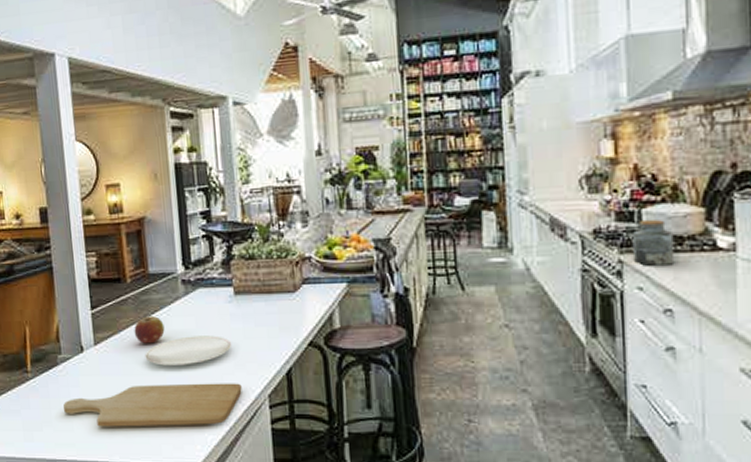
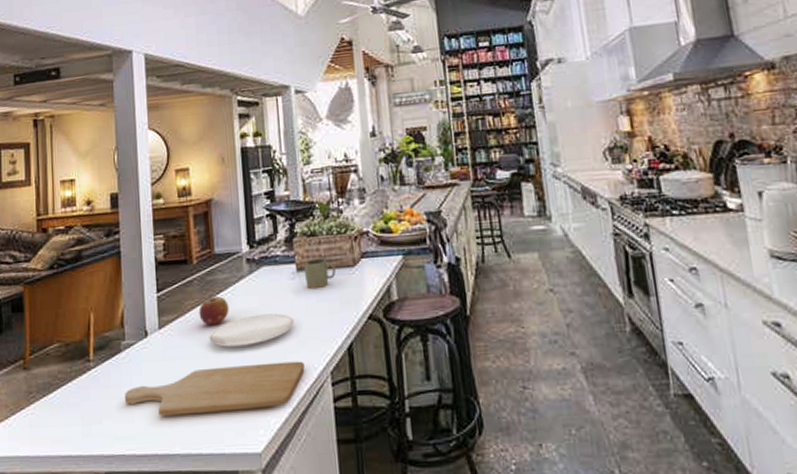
mug: none [241,281,275,312] -> present [304,257,336,288]
jar: present [631,219,675,266] -> none [653,185,693,228]

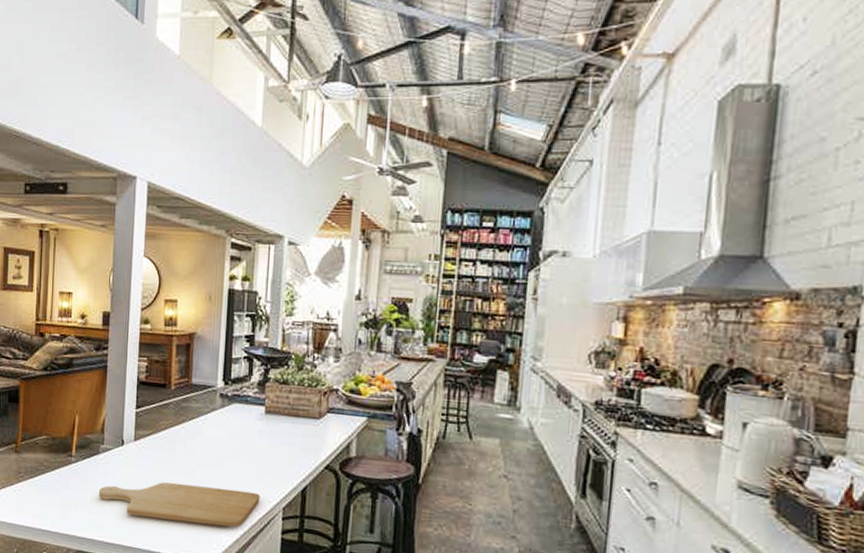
fruit: present [199,296,229,326] -> none [171,421,199,447]
plate: present [209,313,295,347] -> none [177,444,257,471]
mug: present [304,257,336,288] -> none [271,404,301,433]

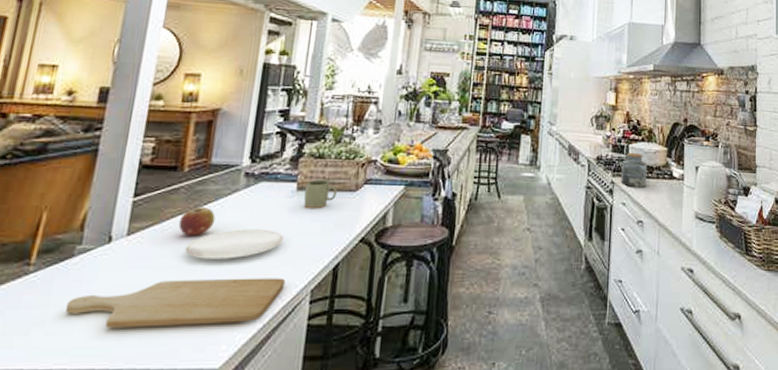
fruit: none [171,421,199,447] -> present [178,207,216,236]
plate: none [177,444,257,471] -> present [184,229,284,259]
mug: none [271,404,301,433] -> present [303,179,337,208]
jar: none [627,398,668,443] -> present [620,152,648,187]

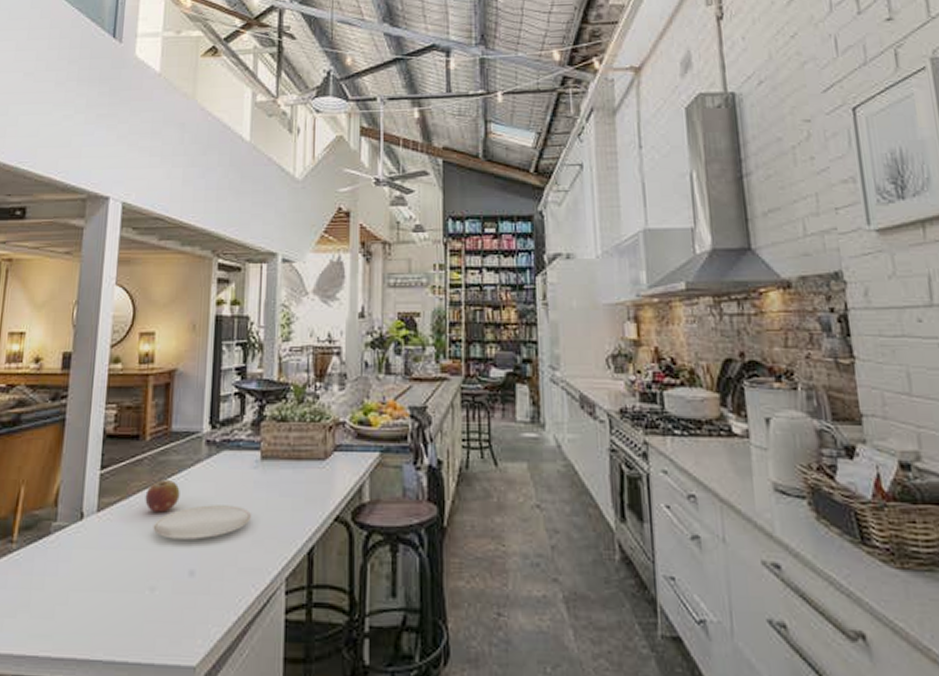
chopping board: present [66,278,285,328] -> none [47,561,257,615]
mug: present [303,179,337,208] -> none [268,446,304,480]
jar: present [620,152,648,187] -> none [655,401,695,449]

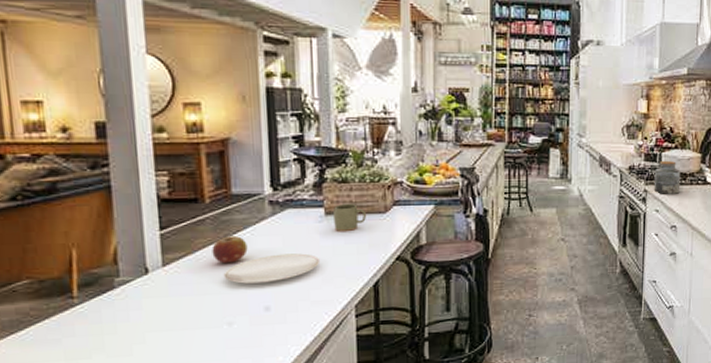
mug: none [268,446,304,480] -> present [332,203,366,231]
jar: none [655,401,695,449] -> present [653,160,681,194]

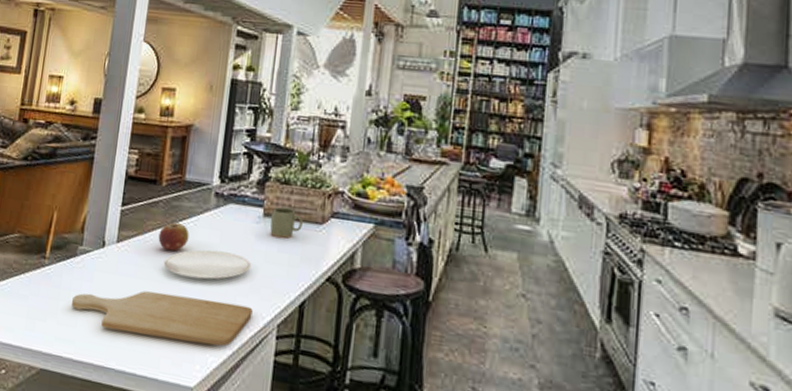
chopping board: none [120,296,329,349] -> present [72,290,253,347]
jar: present [653,160,681,194] -> none [654,213,697,263]

